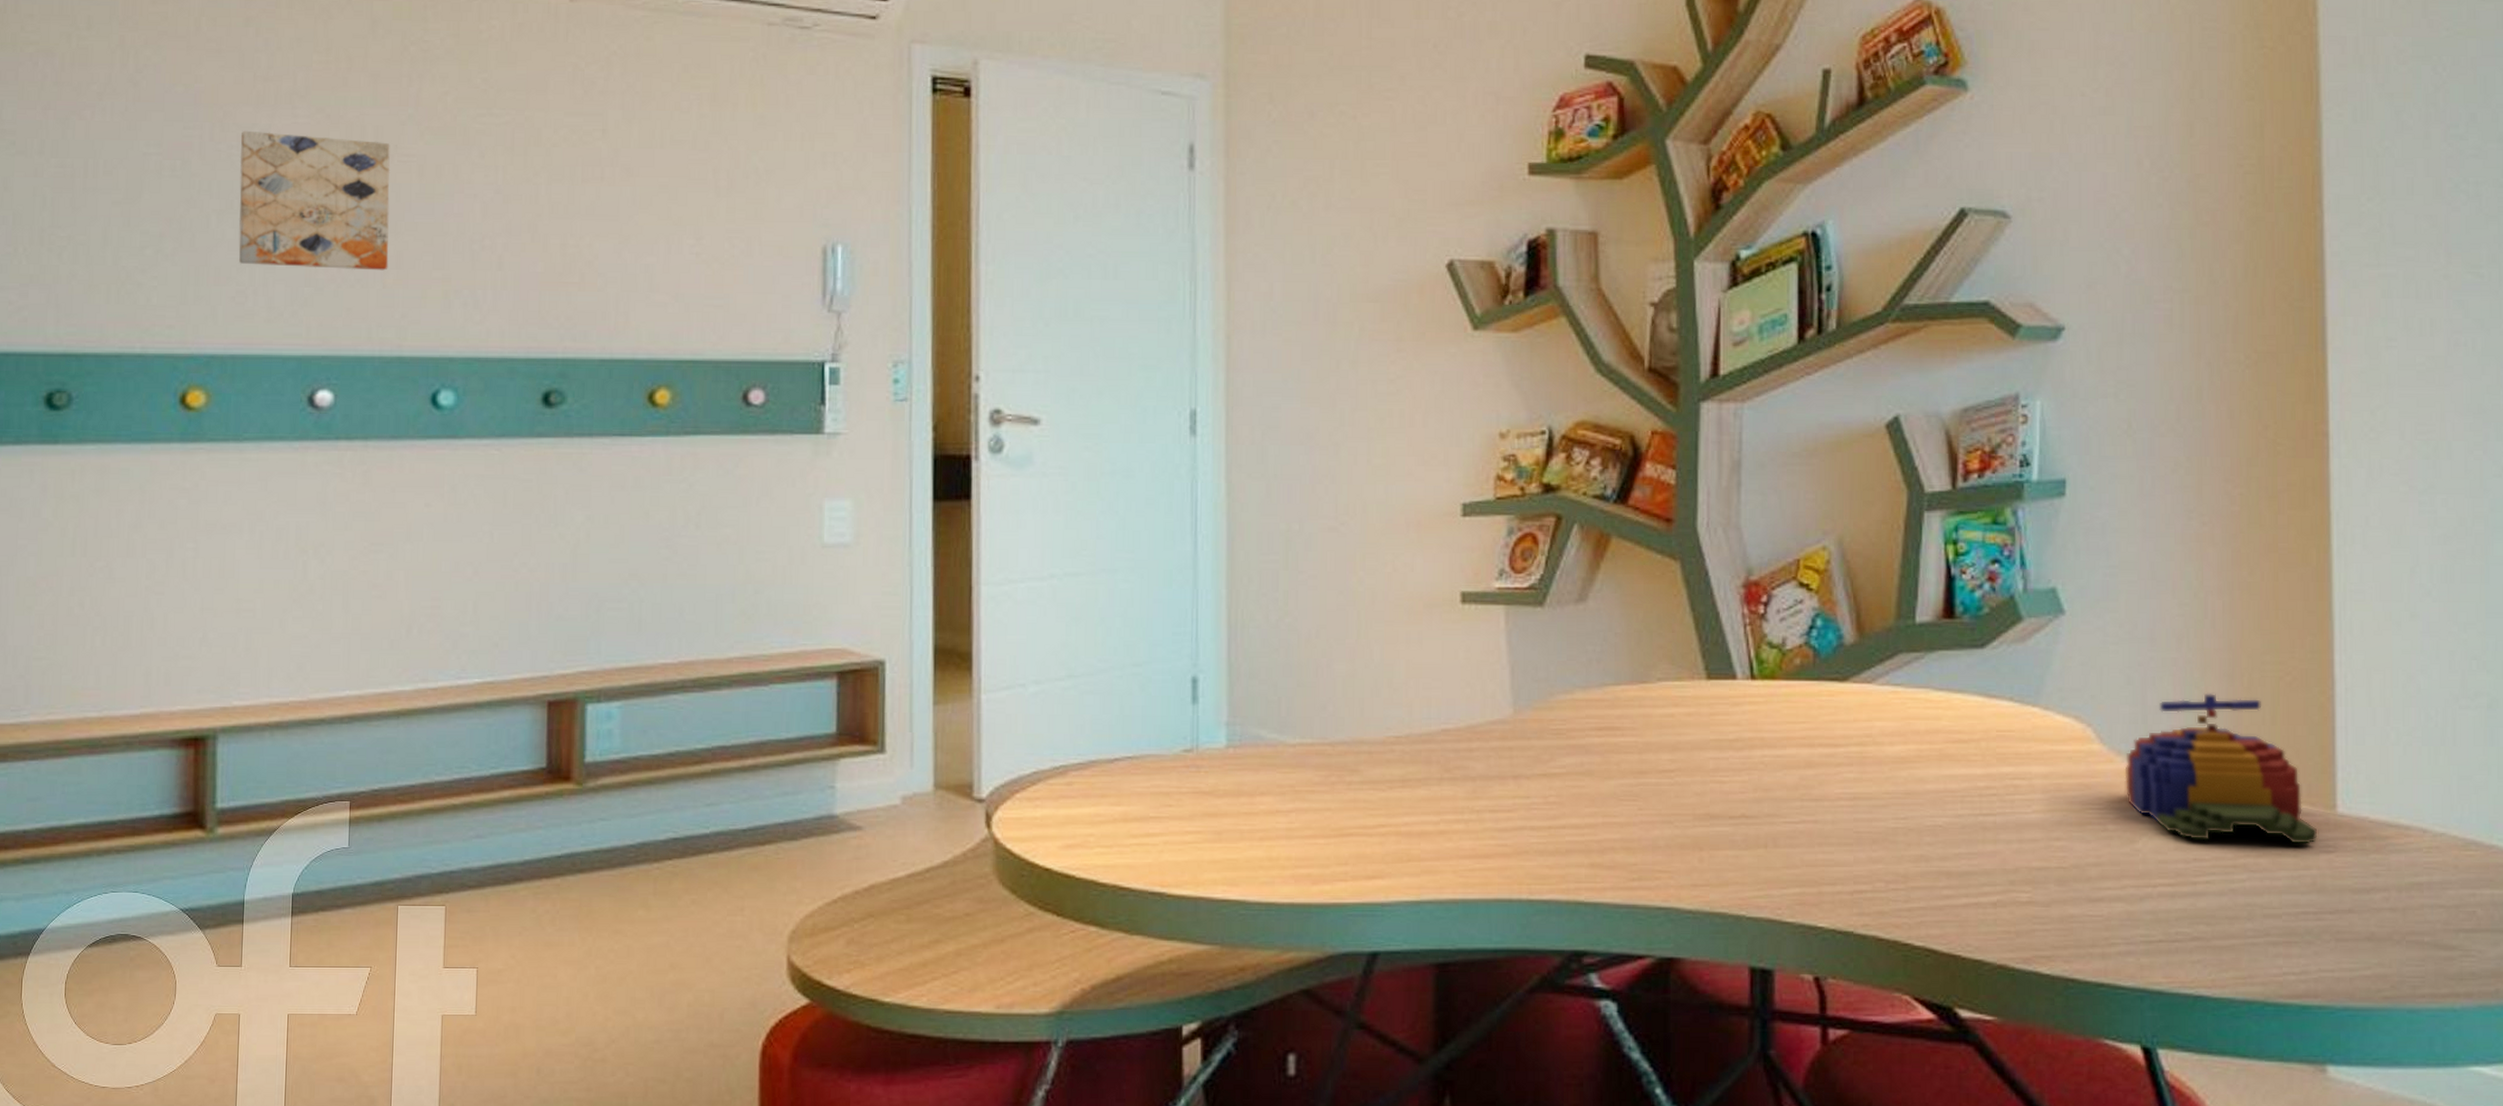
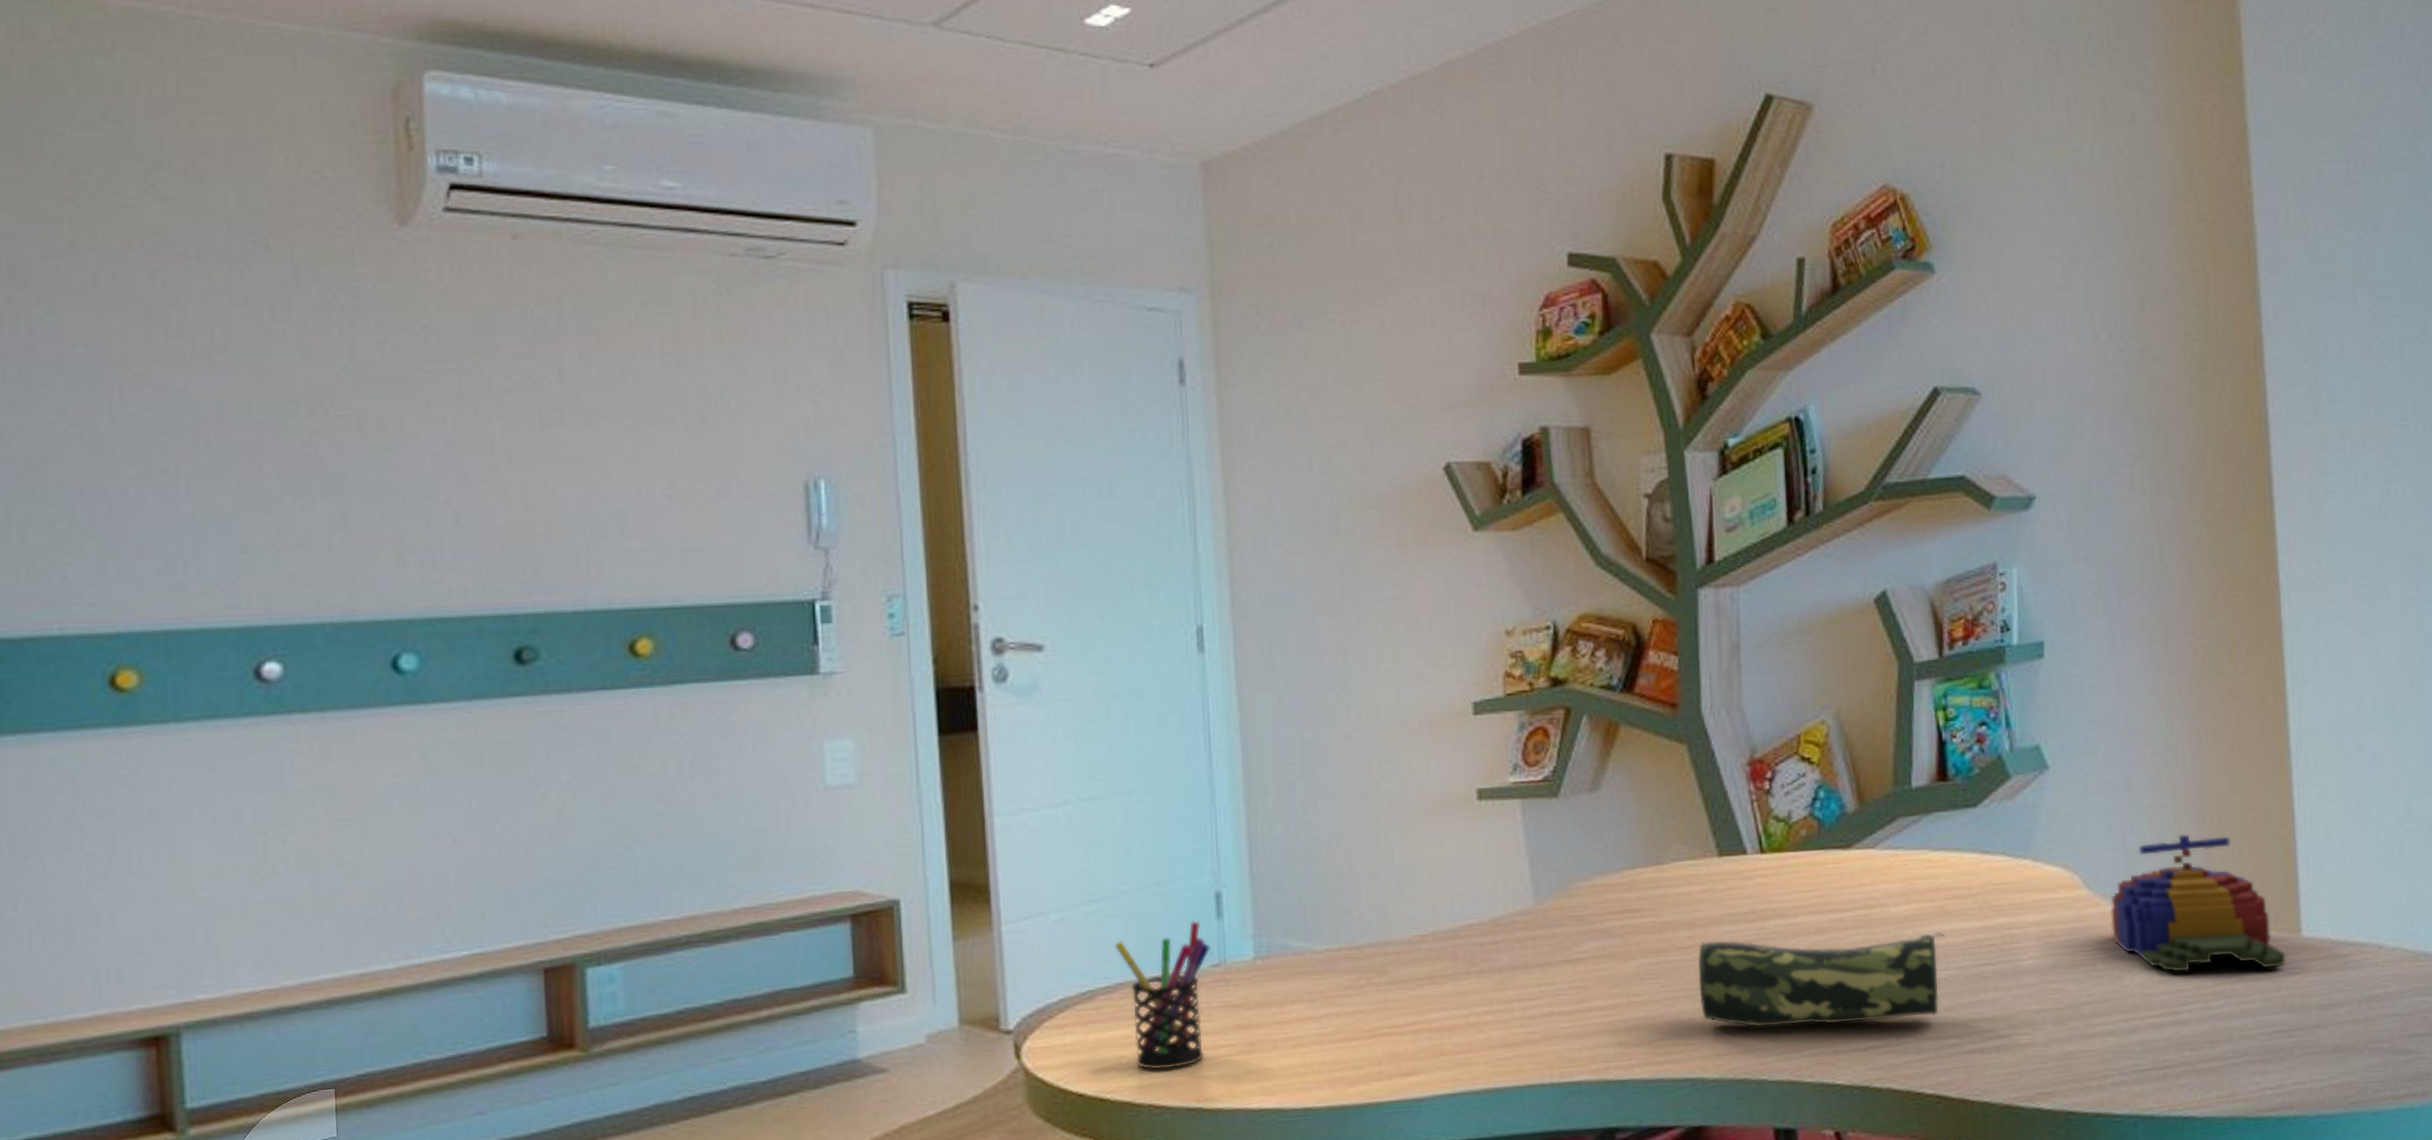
wall art: present [238,130,391,271] -> none [155,391,333,534]
pen holder: none [1089,704,1184,851] -> present [1114,921,1210,1070]
pencil case: none [1678,766,1944,864] -> present [1697,931,1946,1028]

